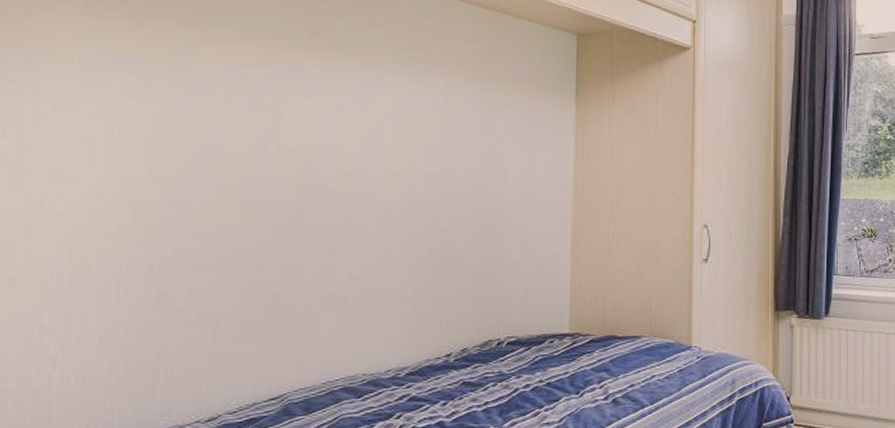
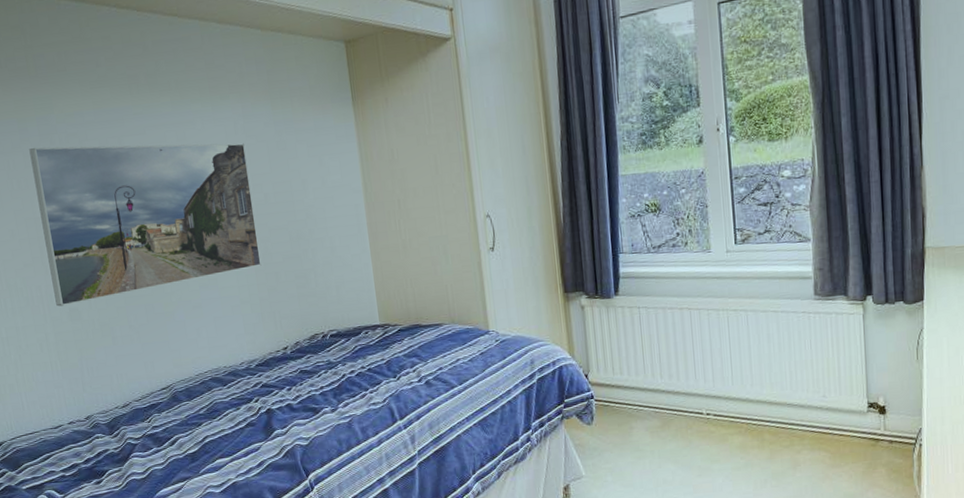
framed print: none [139,94,442,289] -> present [29,143,261,307]

